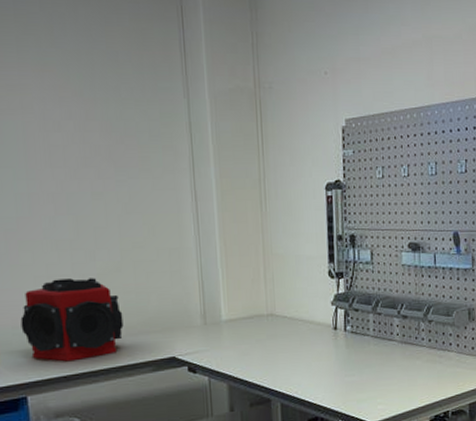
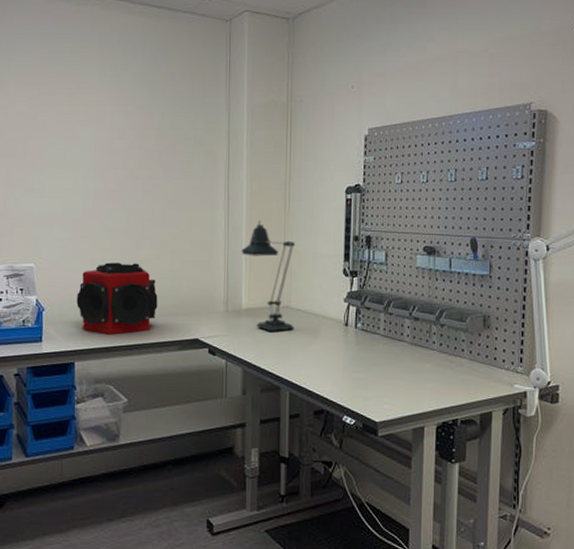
desk lamp: none [216,222,281,343] -> present [241,220,295,332]

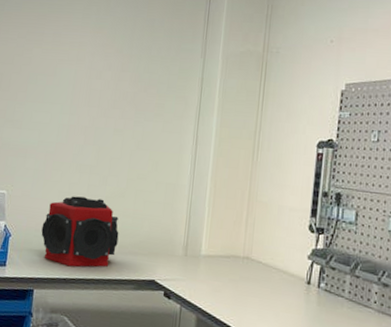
desk lamp: present [241,220,295,332] -> none [205,167,260,282]

